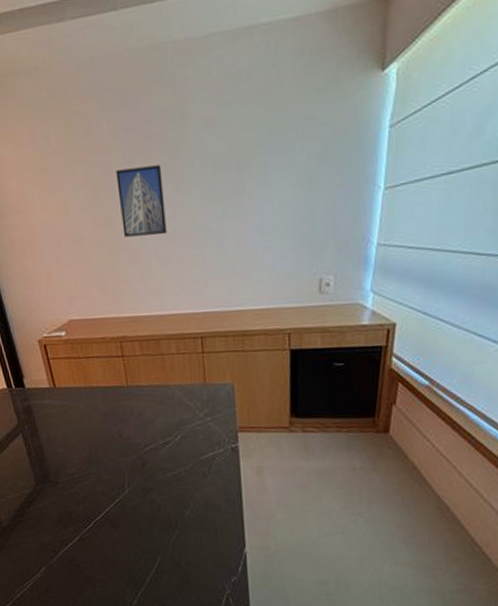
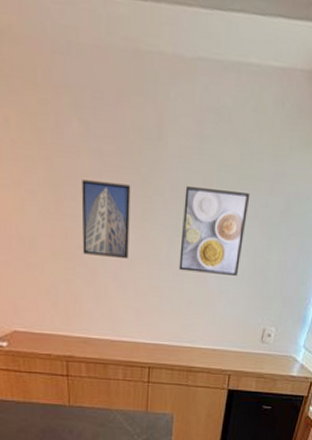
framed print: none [213,144,282,235] -> present [179,186,251,276]

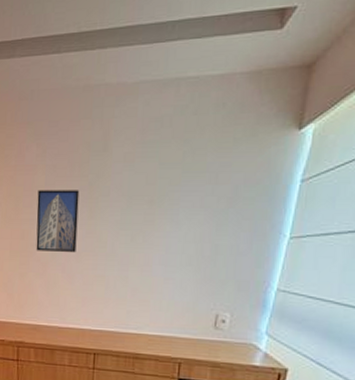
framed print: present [179,186,251,276] -> none [124,185,195,262]

